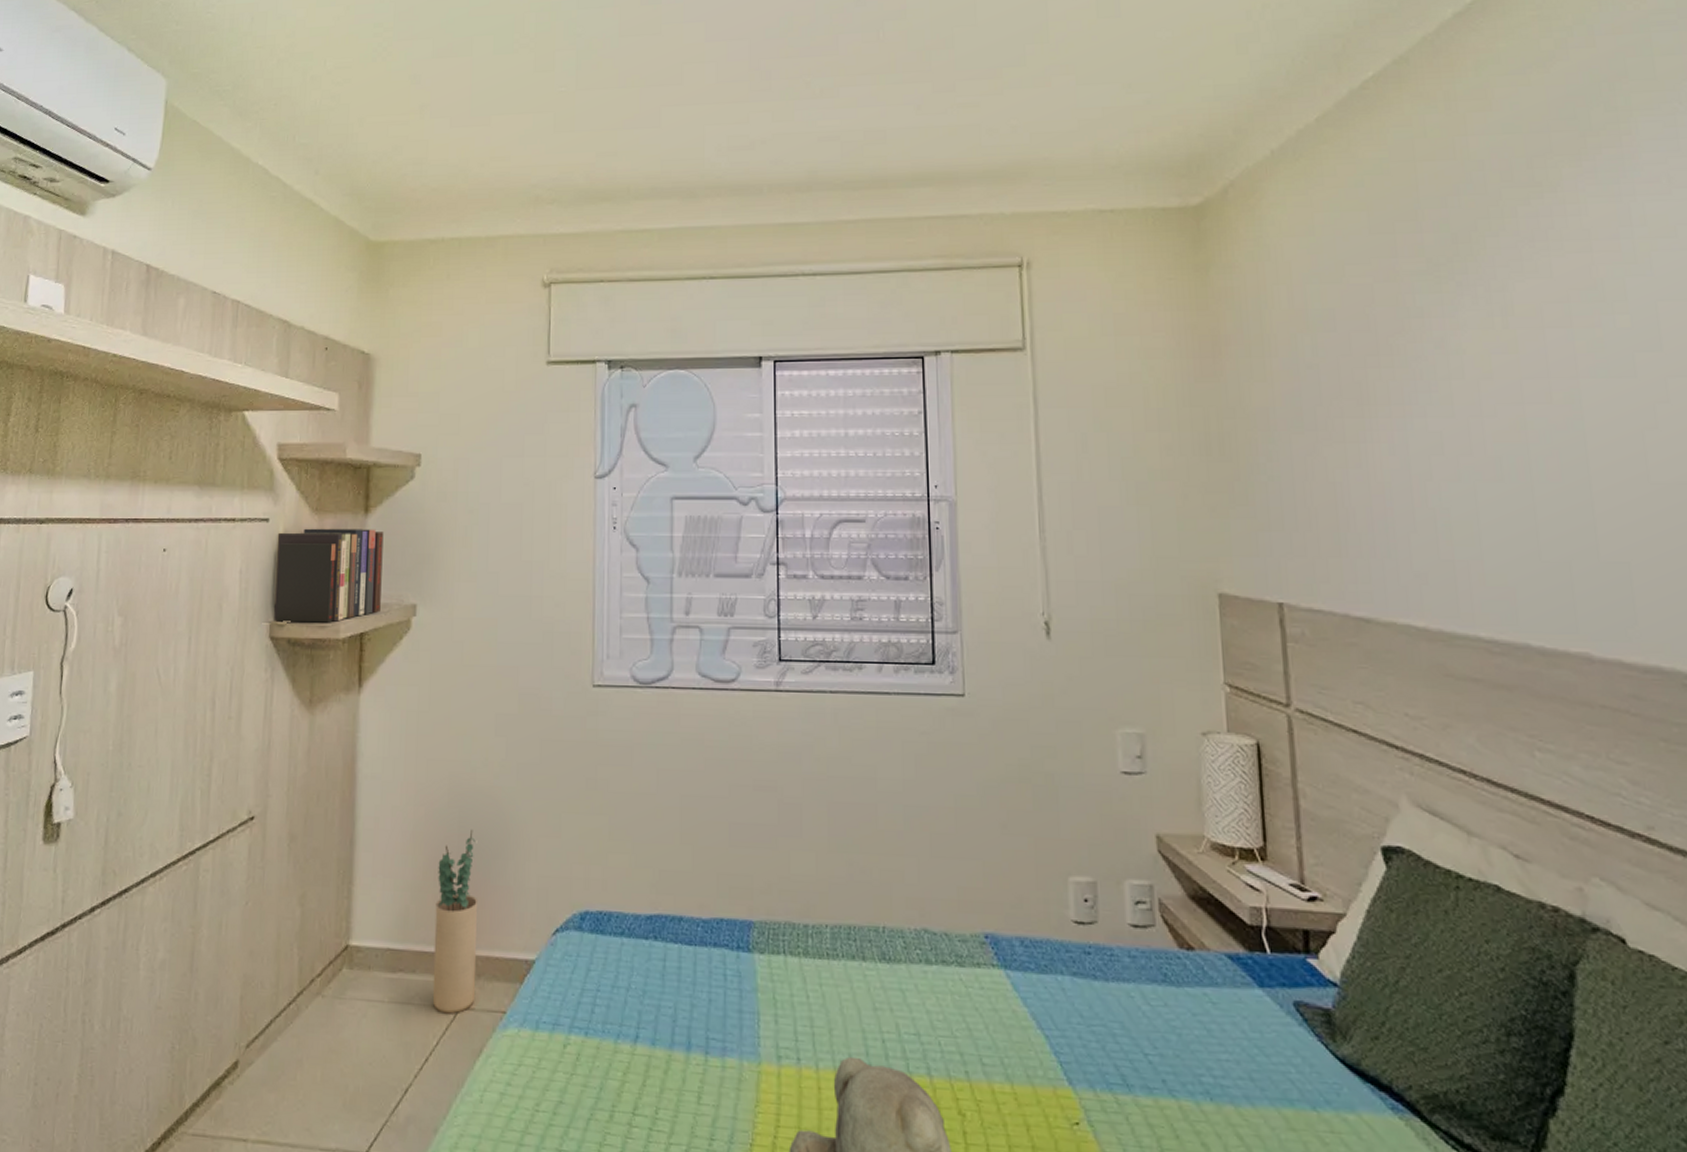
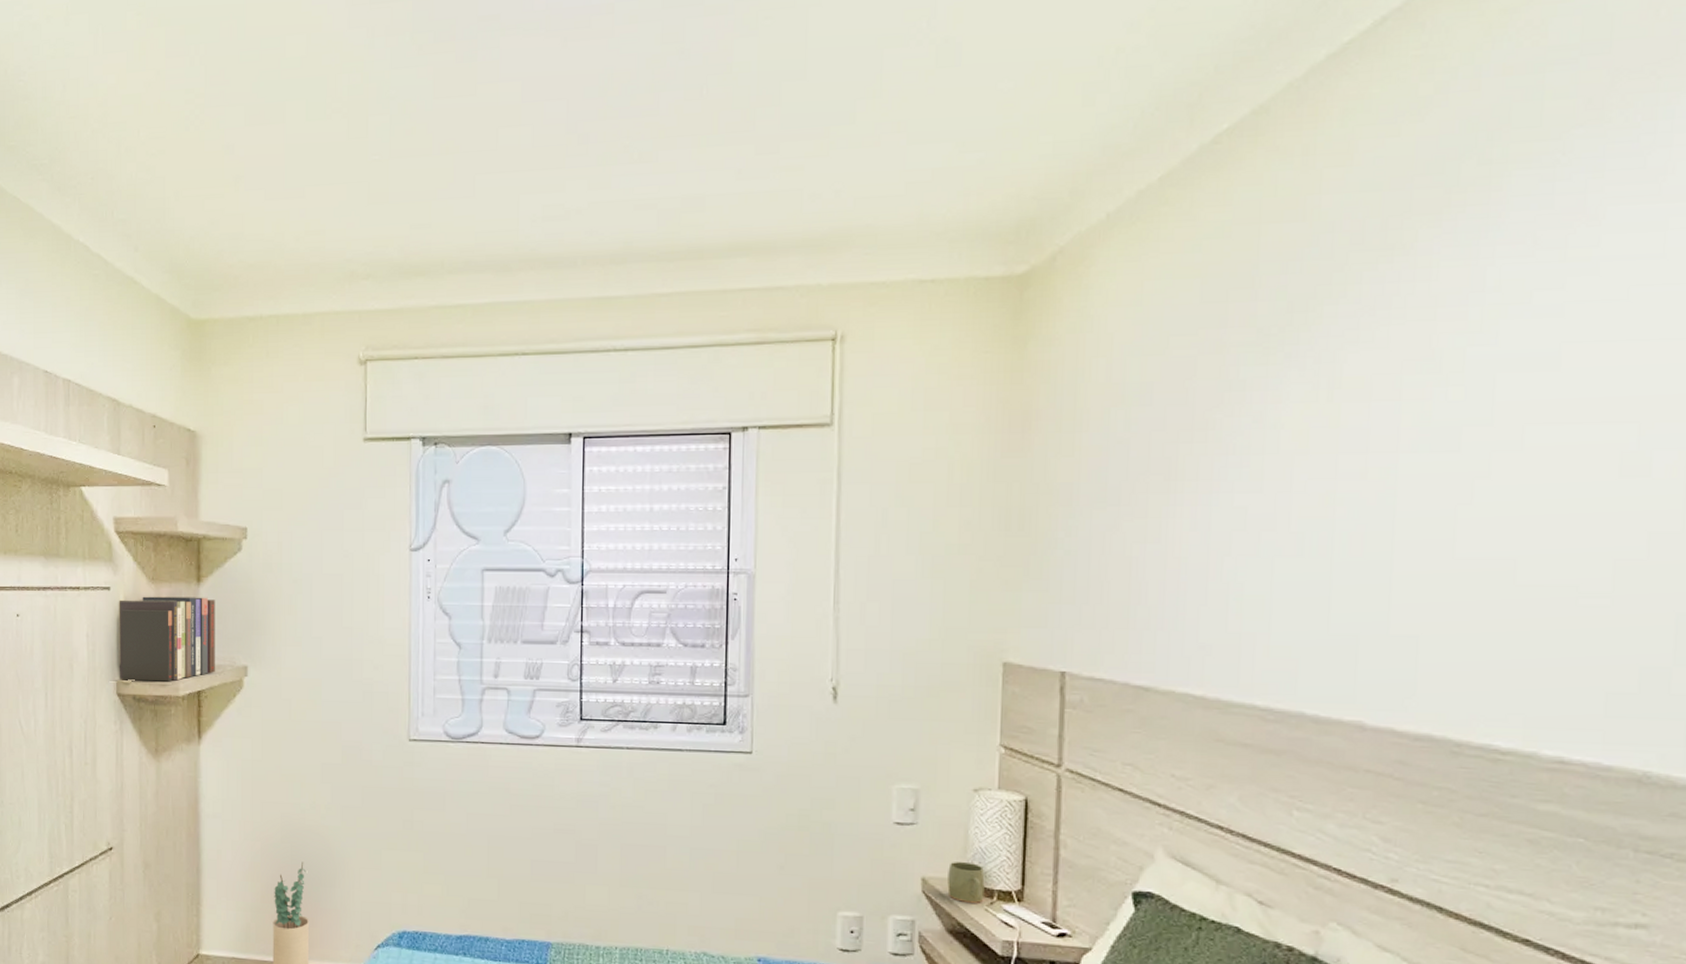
mug: none [1183,816,1225,863] -> present [947,862,985,903]

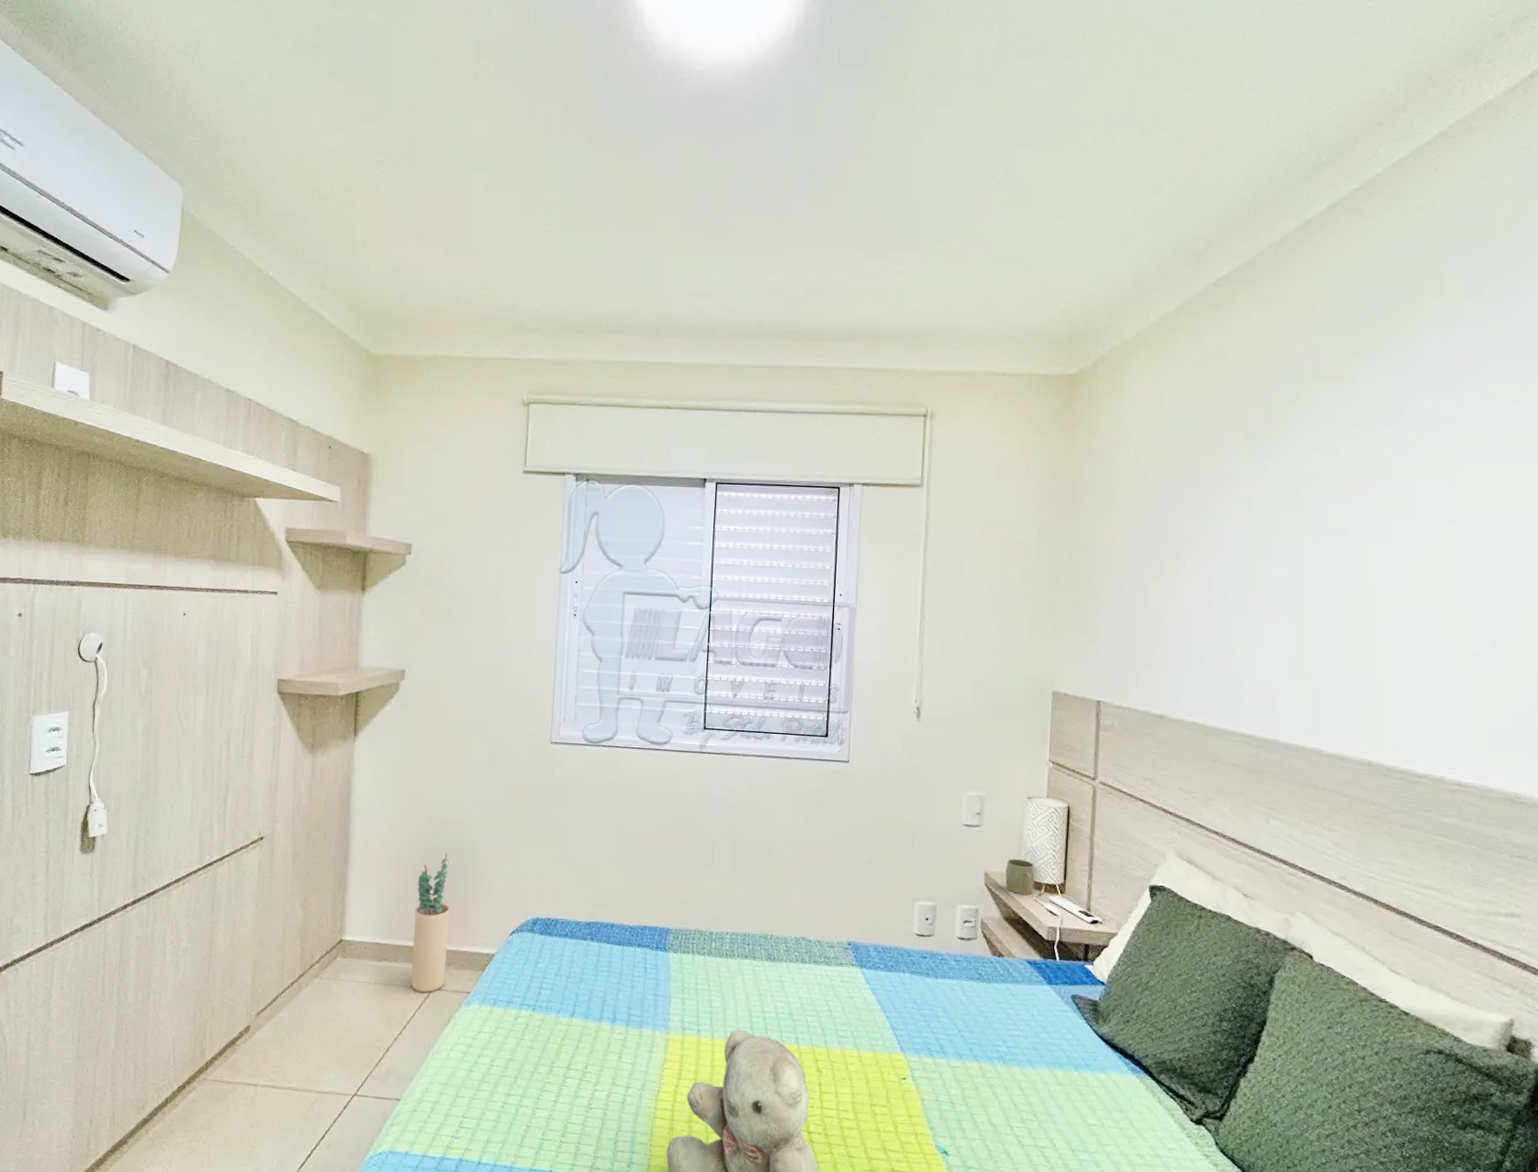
books: present [120,596,215,682] -> none [281,602,378,682]

